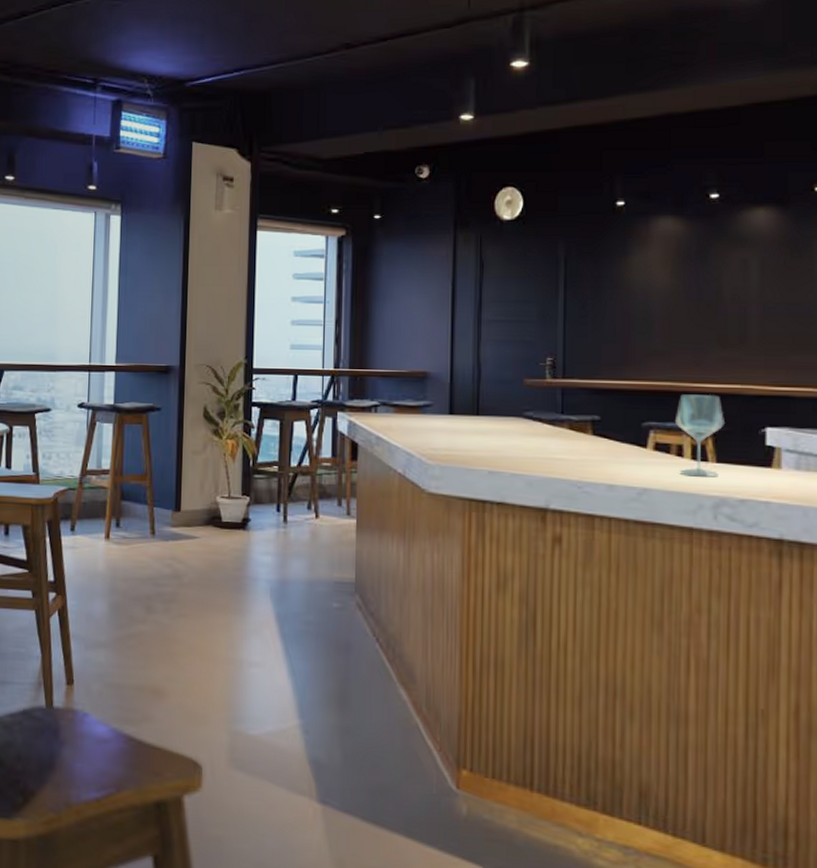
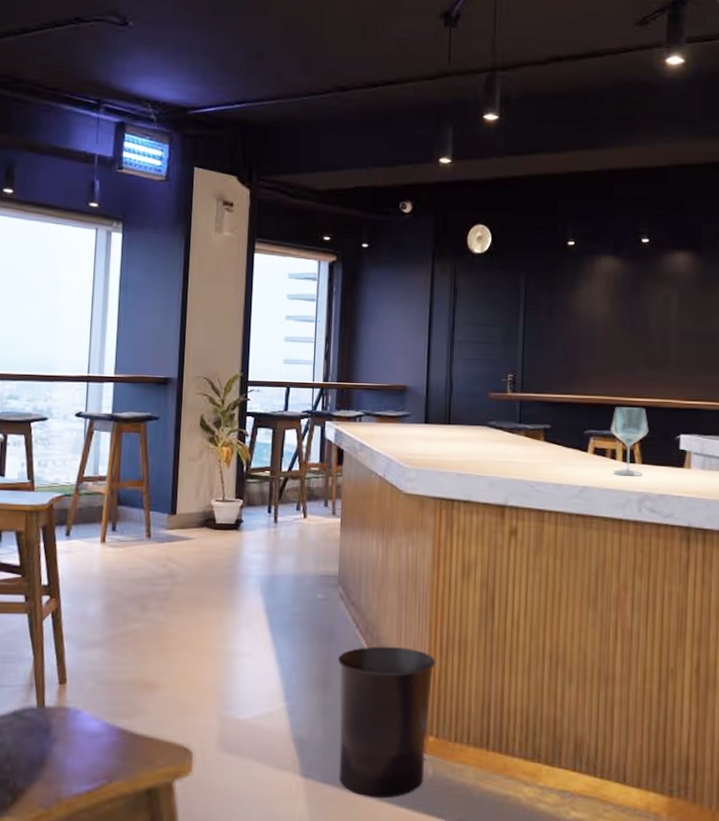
waste bin: none [356,663,468,835] -> present [337,646,436,797]

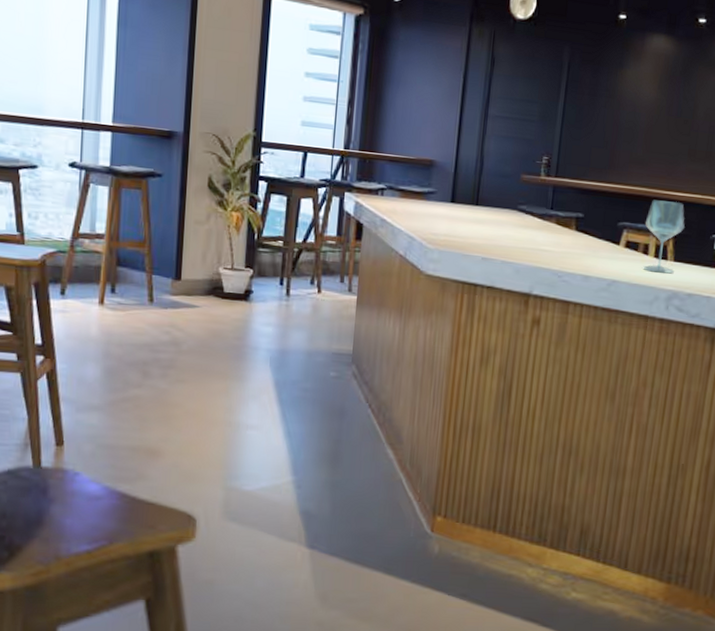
waste bin: present [337,646,436,797] -> none [344,426,448,571]

